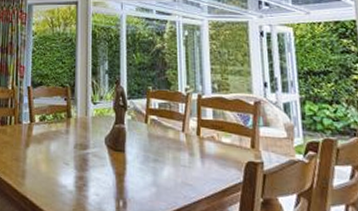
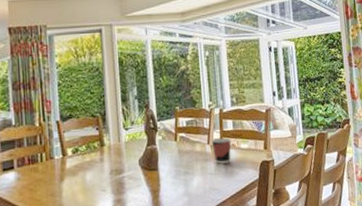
cup: none [186,127,210,157] -> present [211,138,231,164]

